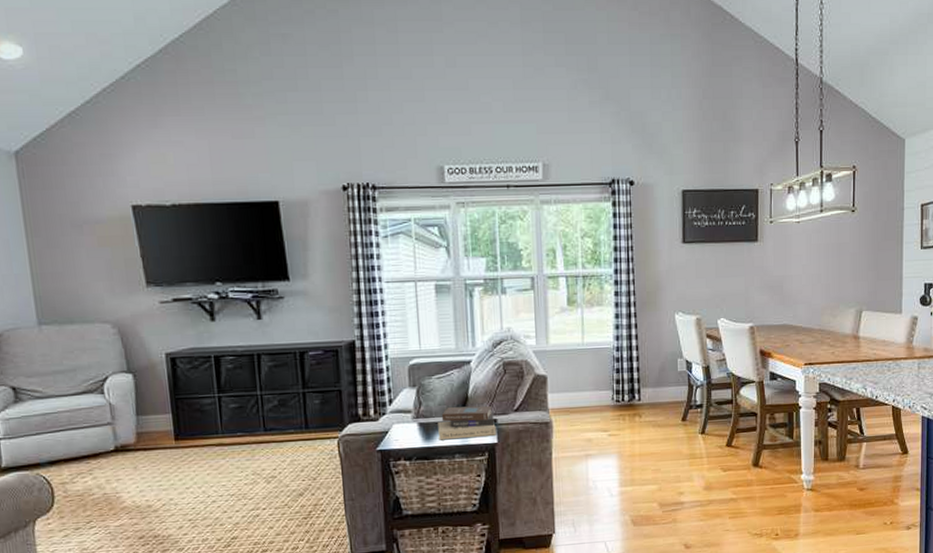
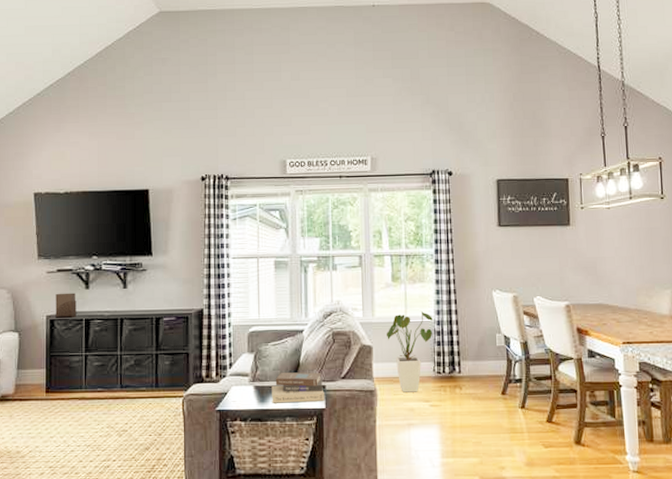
decorative box: none [174,325,203,357] -> present [55,293,77,319]
house plant: none [561,337,613,423] -> present [386,311,434,393]

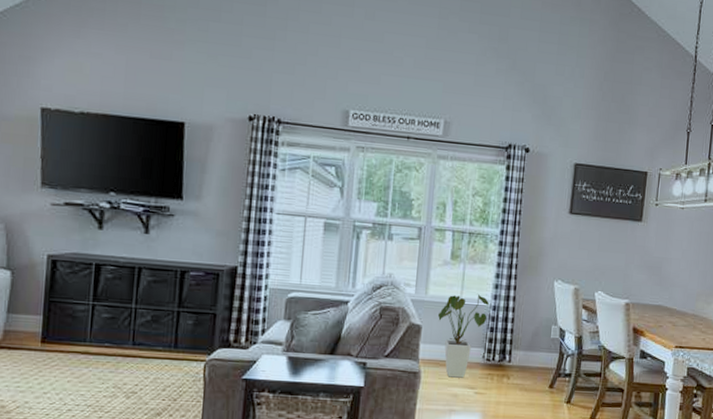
decorative box: present [55,293,77,319] -> none [58,230,86,262]
books: present [272,372,324,403] -> none [306,344,364,379]

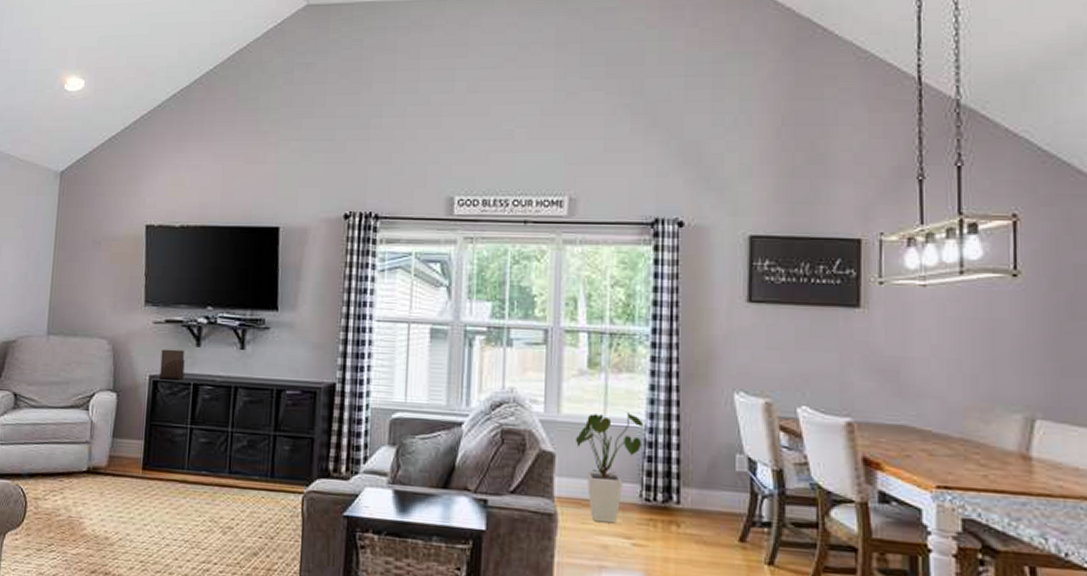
decorative box: none [58,230,86,262] -> present [159,349,185,382]

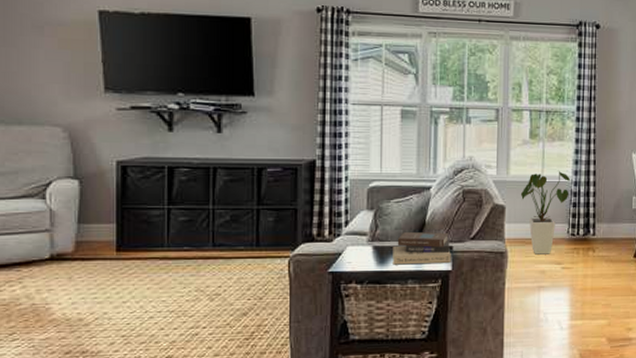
decorative box: present [159,349,185,382] -> none [128,134,157,166]
books: none [415,475,485,520] -> present [393,231,451,265]

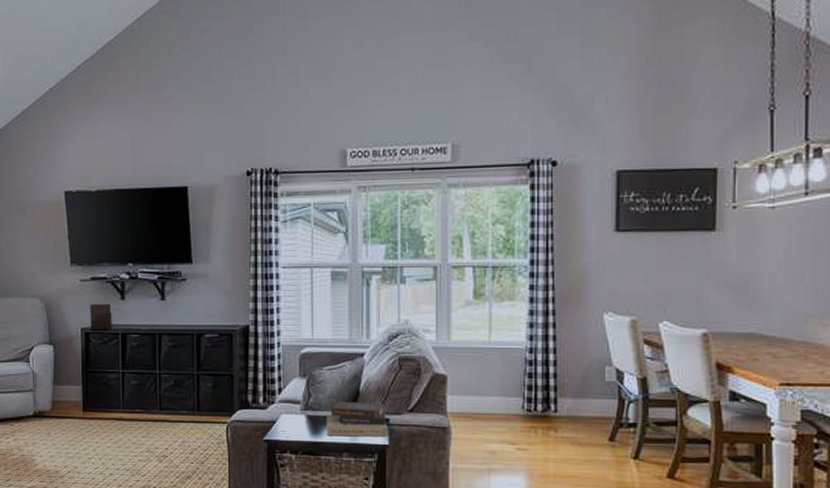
decorative box: none [128,134,157,166] -> present [90,303,112,332]
house plant: present [520,171,571,255] -> none [464,336,525,432]

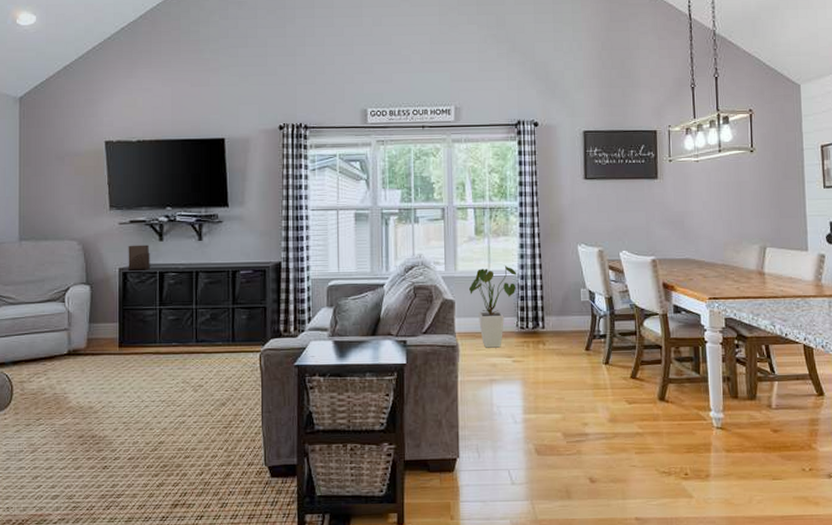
books: present [326,400,388,437] -> none [351,326,405,359]
house plant: none [464,336,525,432] -> present [468,266,517,348]

